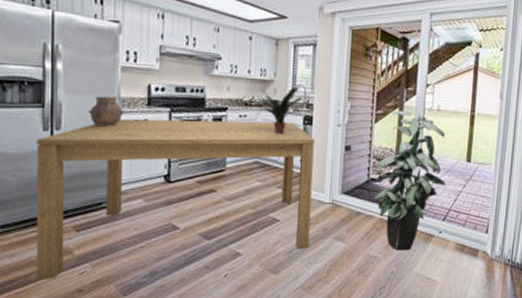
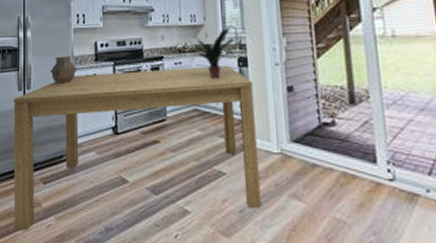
indoor plant: present [374,110,446,251] -> none [323,40,423,215]

